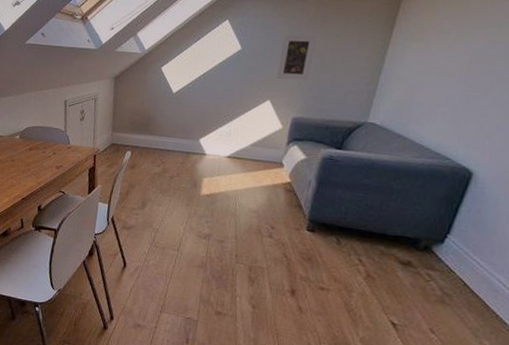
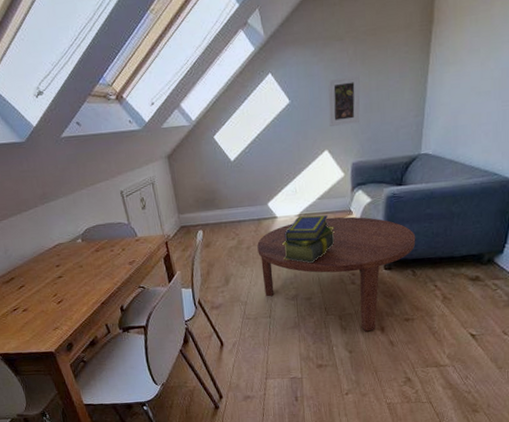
coffee table: none [178,163,347,291] -> present [257,216,416,332]
stack of books: none [204,157,262,207] -> present [282,214,335,264]

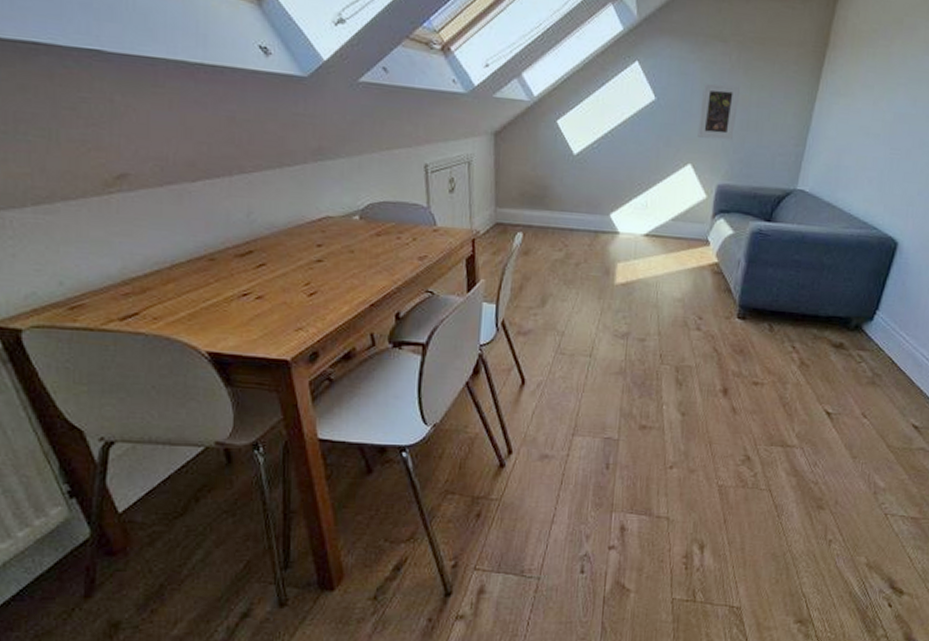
coffee table: present [257,216,416,332] -> none [588,243,779,392]
stack of books: present [282,214,335,264] -> none [619,235,686,297]

